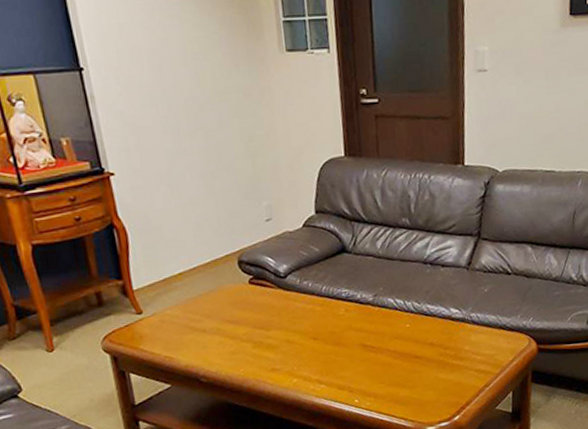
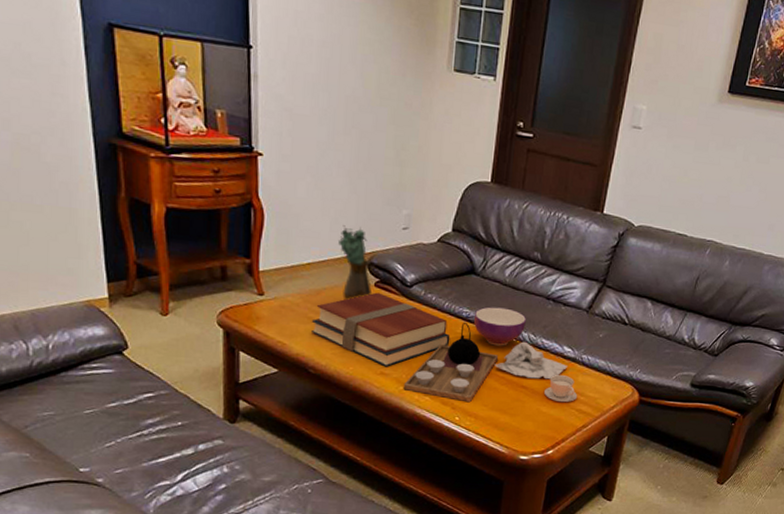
books: none [193,289,335,363] -> present [311,292,450,367]
vase: none [205,227,249,304] -> present [339,225,373,301]
tea set: none [297,302,387,383] -> present [403,322,499,403]
bowl: none [353,280,408,321] -> present [474,307,527,346]
tissue: none [383,311,459,348] -> present [494,341,568,380]
teacup: none [439,337,474,366] -> present [544,374,578,403]

